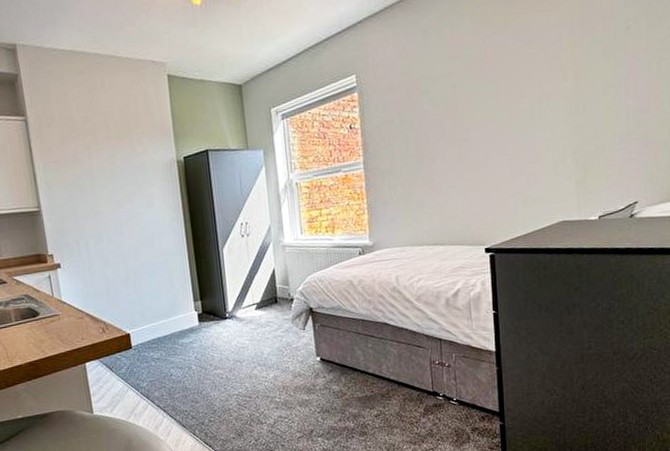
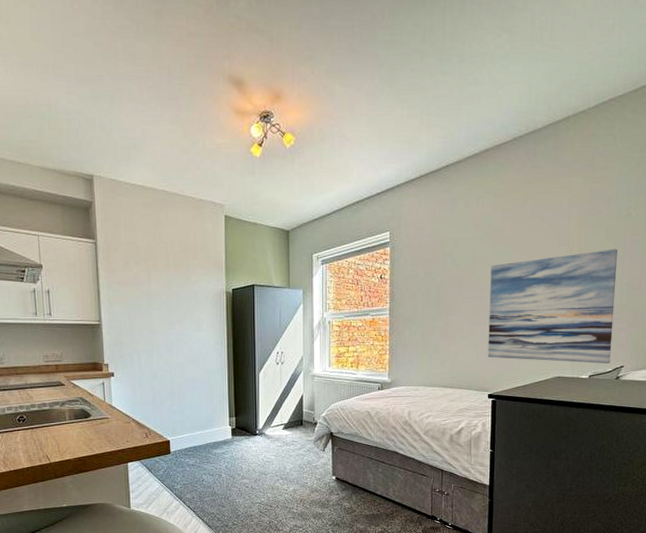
wall art: none [475,68,622,207] -> present [487,249,618,365]

